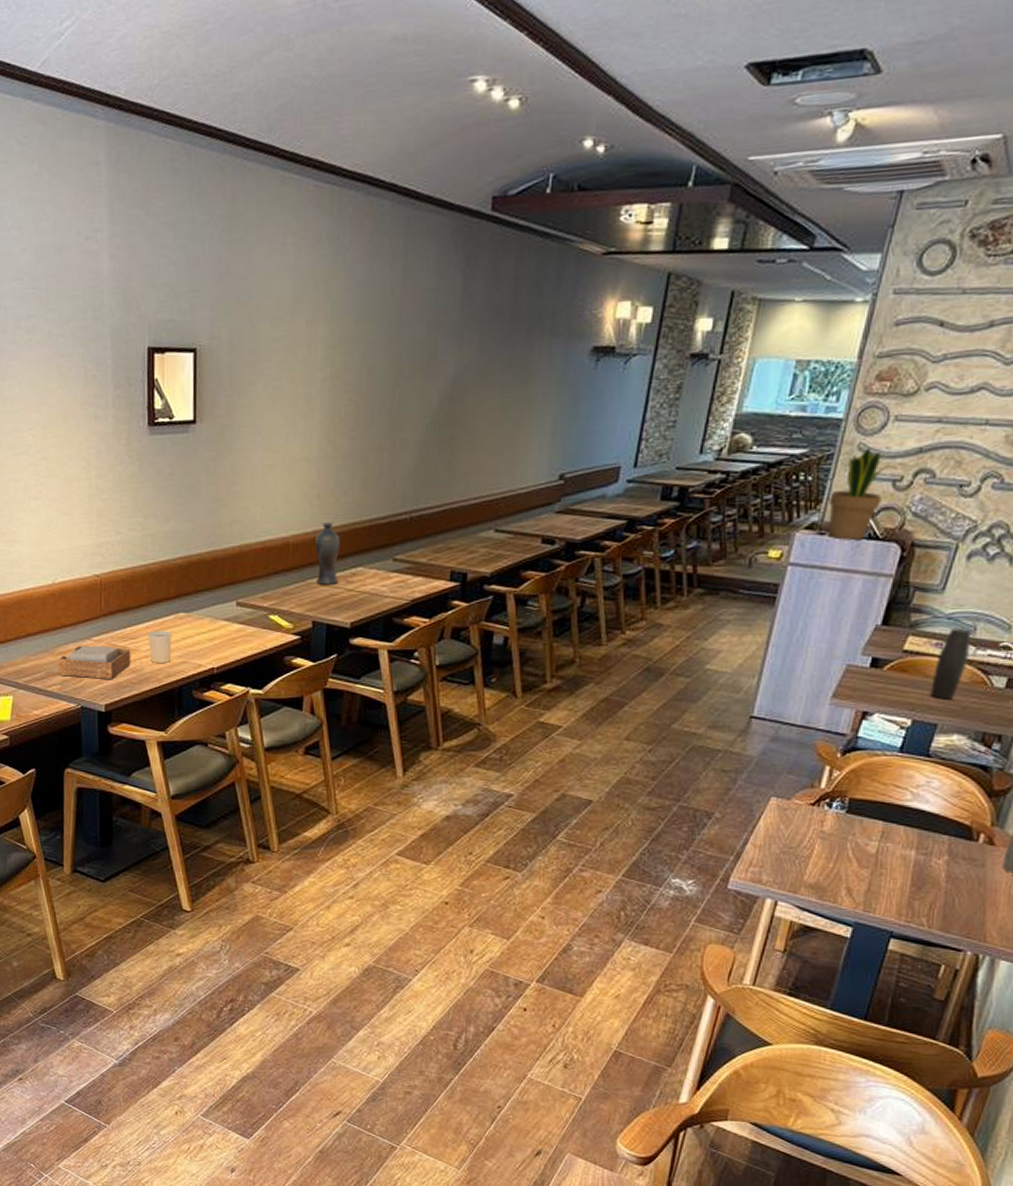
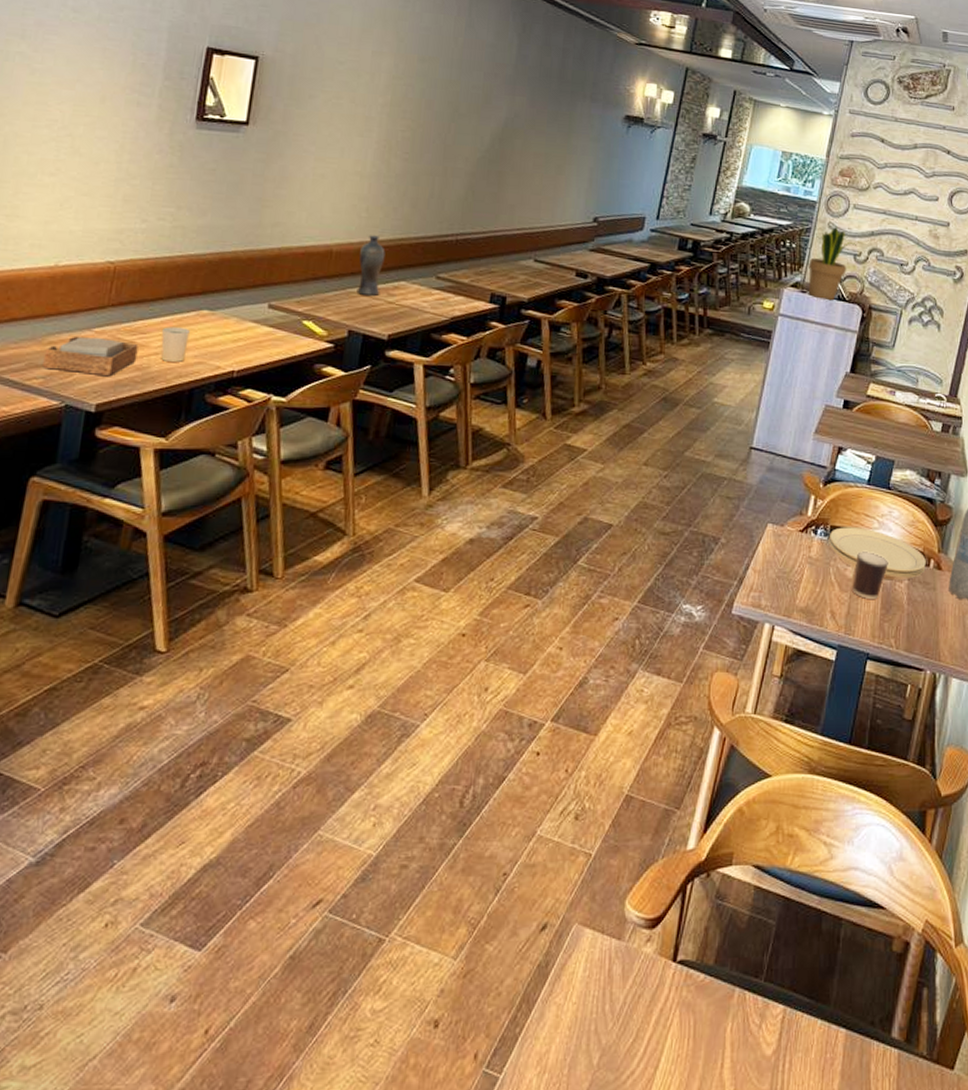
plate: none [846,799,974,857] -> present [828,527,926,581]
mug: none [875,825,923,876] -> present [852,551,888,599]
vase: present [930,627,972,701] -> none [888,379,915,441]

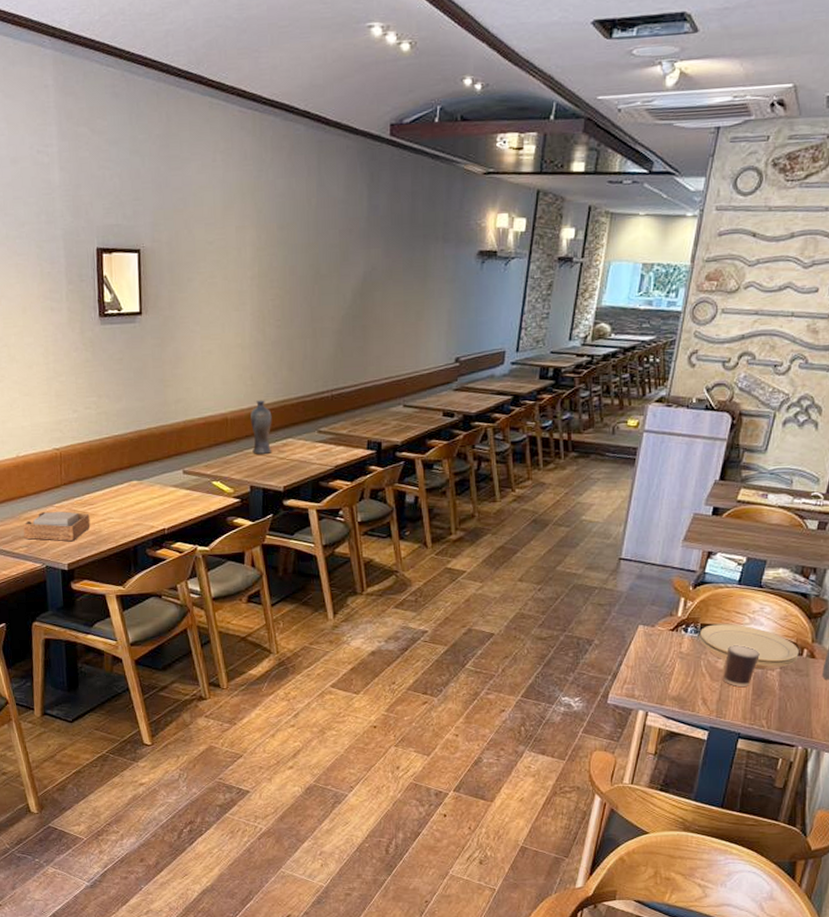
cup: present [160,327,190,363] -> none [104,497,127,527]
potted plant: present [808,226,856,301] -> none [674,334,725,412]

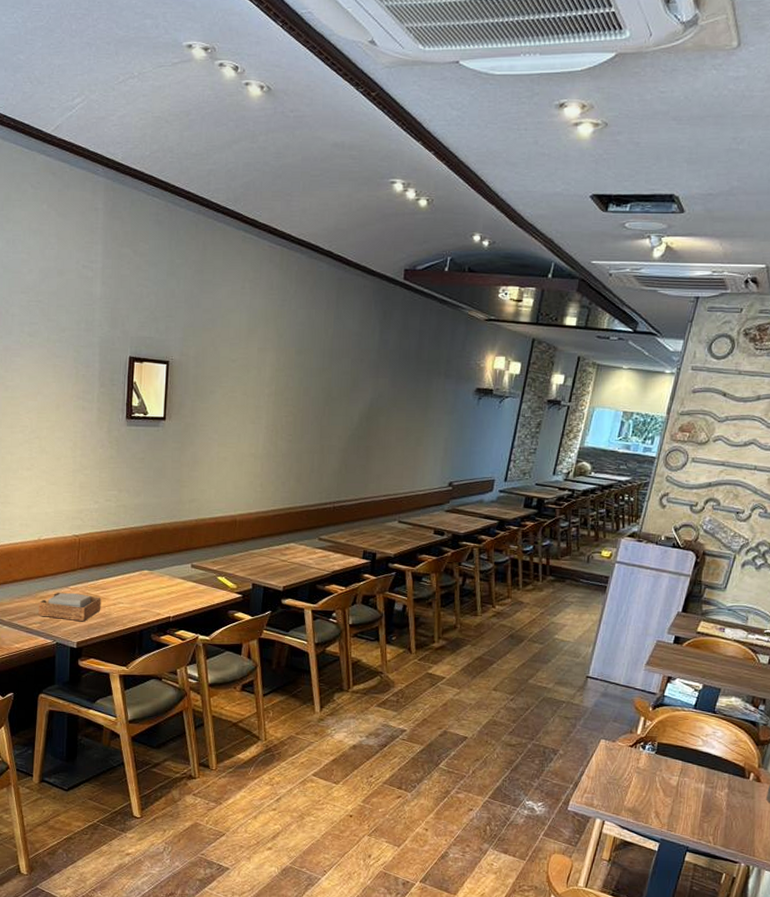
vase: present [250,400,272,455] -> none [257,506,278,556]
plate: present [699,624,799,670] -> none [655,744,746,790]
mug: present [723,645,760,686] -> none [676,764,710,804]

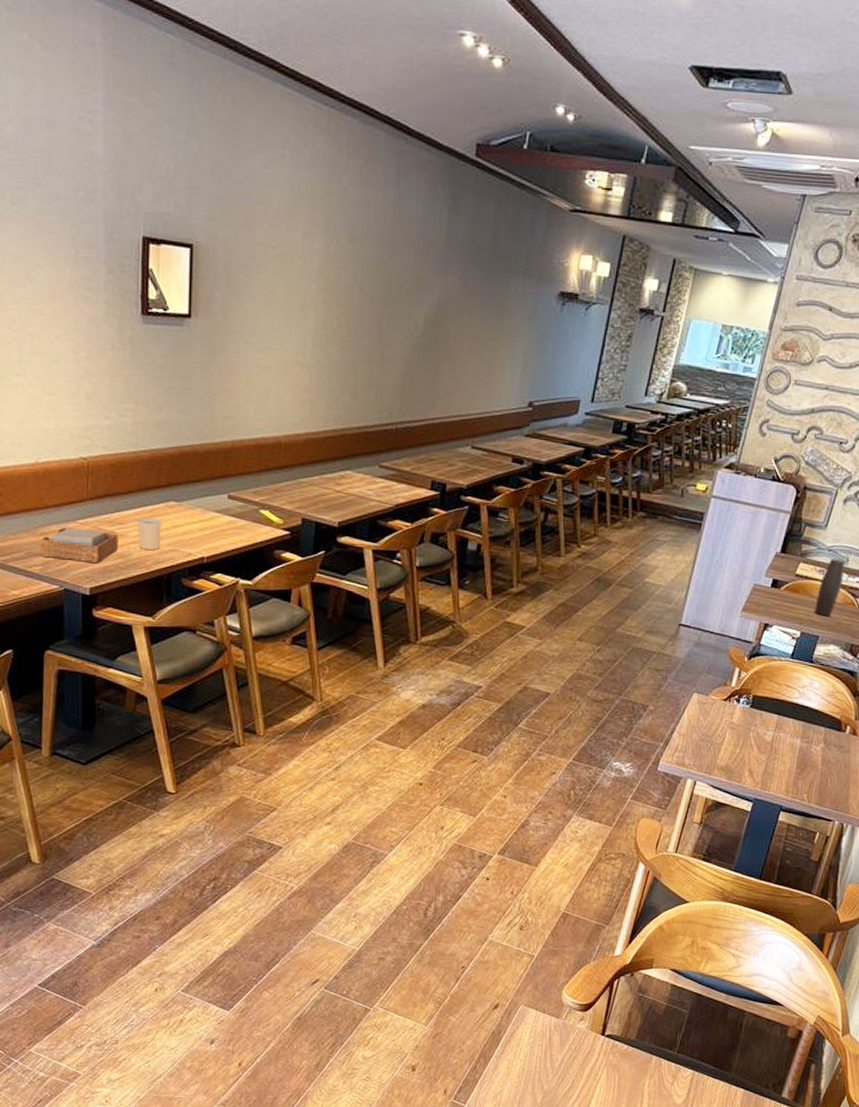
cup: none [116,584,136,611] -> present [136,517,161,551]
vase: none [716,617,745,672] -> present [814,558,846,618]

